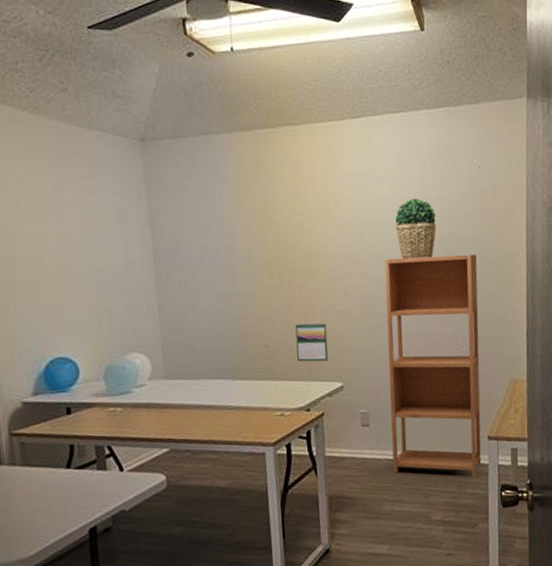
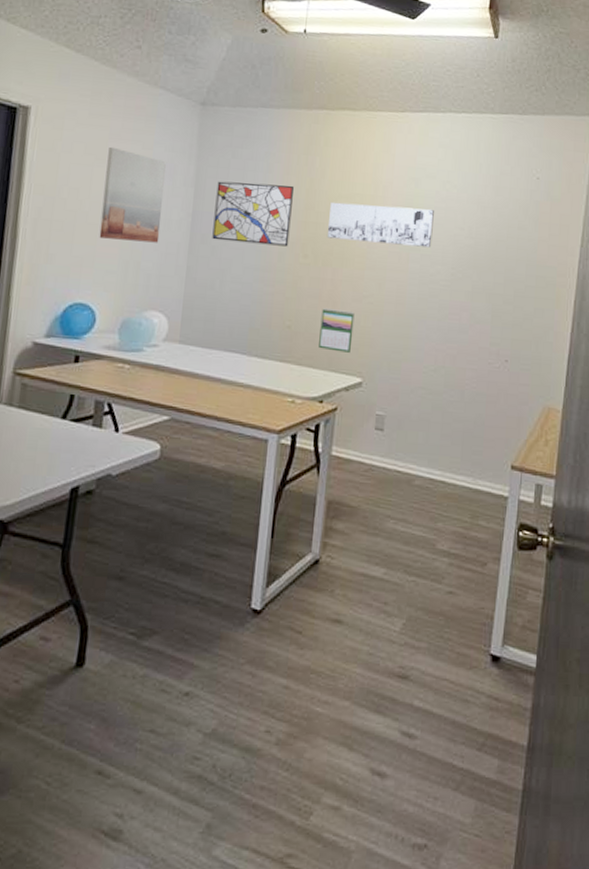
wall art: none [56,197,126,291] -> present [99,146,167,243]
wall art: none [172,209,253,275] -> present [212,181,294,247]
wall art: none [286,213,389,256] -> present [326,202,434,248]
bookcase: present [384,254,482,478] -> none [401,257,523,510]
potted plant: present [395,198,437,259] -> none [441,199,486,263]

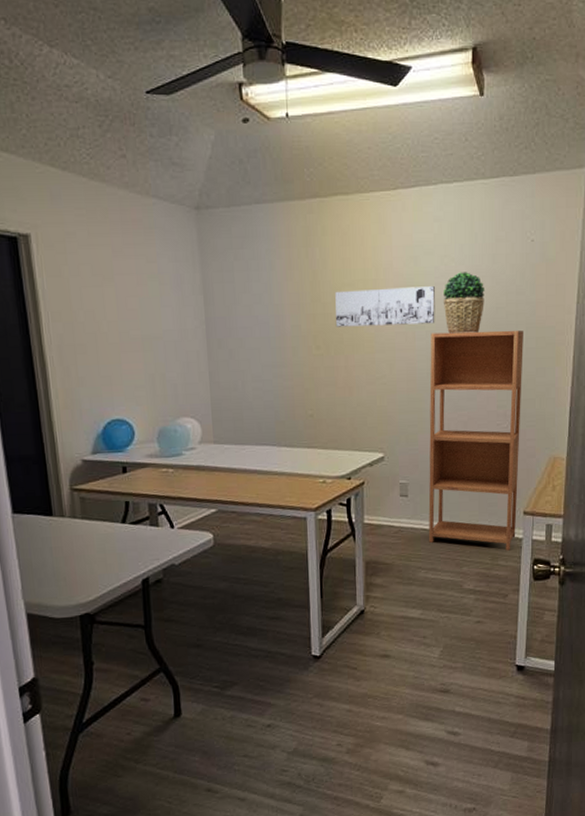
wall art: present [99,146,167,243] -> none [114,264,179,356]
wall art: present [212,181,294,247] -> none [224,280,301,343]
calendar: present [319,308,355,353] -> none [339,393,371,432]
bookcase: none [401,257,523,510] -> present [428,330,523,551]
potted plant: none [441,199,486,263] -> present [443,272,486,334]

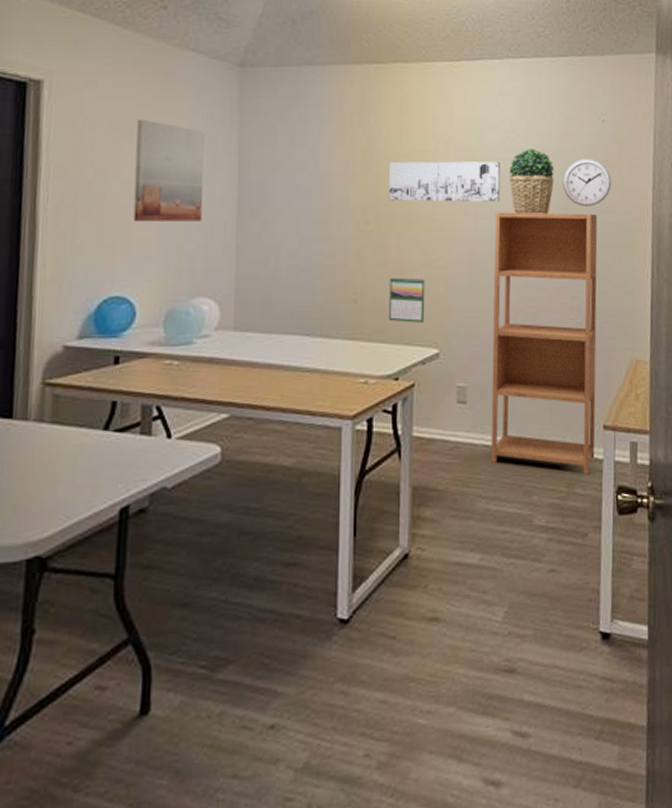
wall art: none [114,264,179,356] -> present [133,118,206,222]
calendar: none [339,393,371,432] -> present [389,277,425,323]
wall clock: none [492,278,538,323] -> present [562,158,612,206]

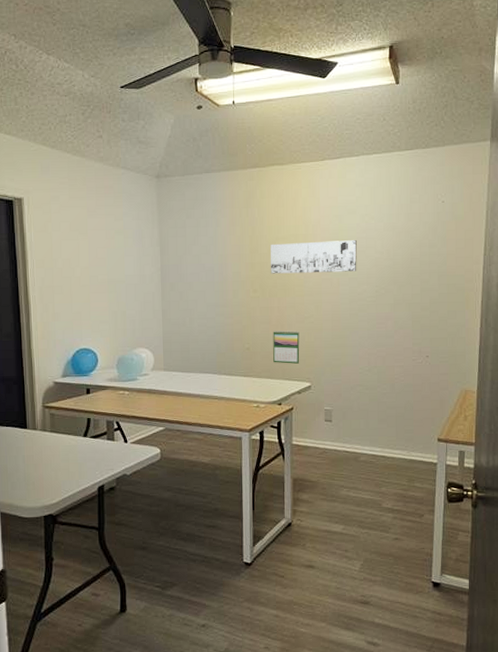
wall art: present [133,118,206,222] -> none [89,222,138,296]
bookcase: present [490,212,598,475] -> none [350,278,436,474]
potted plant: present [508,149,555,214] -> none [364,228,402,280]
wall clock: present [562,158,612,206] -> none [407,233,449,272]

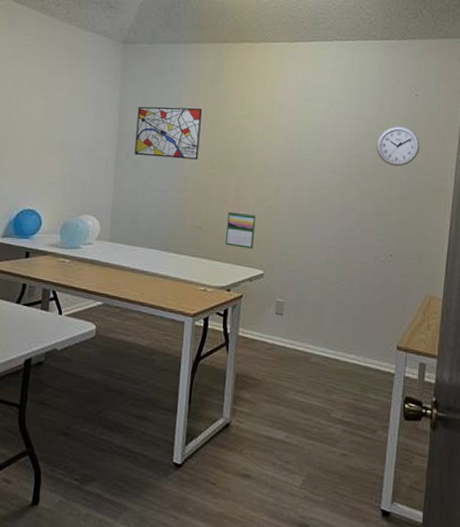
wall art: none [177,234,240,287] -> present [134,106,202,160]
wall art: present [270,240,357,274] -> none [231,121,324,158]
wall clock: none [407,233,449,272] -> present [376,126,420,166]

